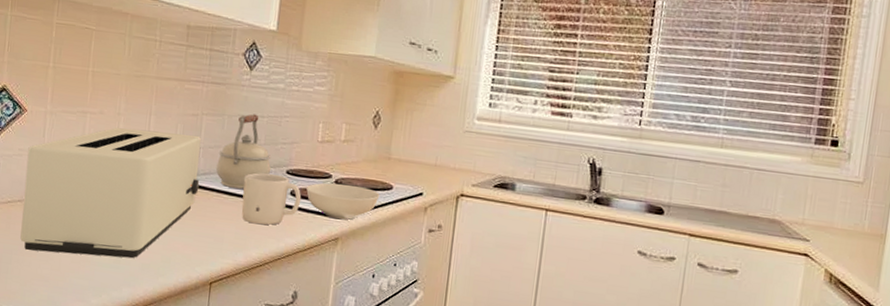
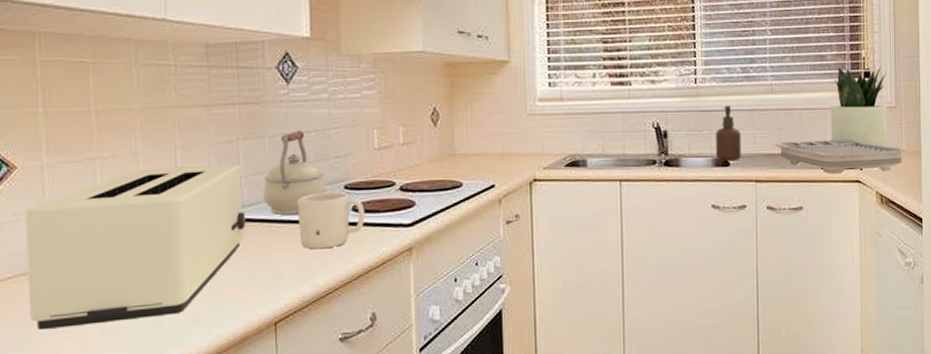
bowl: present [306,183,380,220] -> none [369,189,450,228]
soap dispenser: none [650,152,681,211] -> present [715,105,741,162]
dish rack: none [717,199,870,251] -> present [775,139,907,174]
planter: none [782,131,858,224] -> present [831,66,888,147]

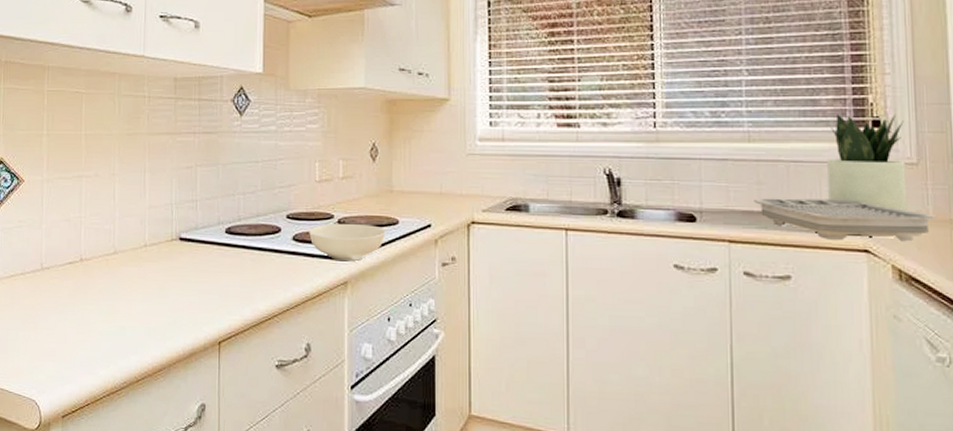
toaster: present [25,164,246,331] -> none [25,188,199,325]
kettle: present [262,130,327,215] -> none [214,160,271,239]
mug: present [296,192,366,250] -> none [243,220,305,275]
bowl: none [369,189,450,228] -> present [309,223,386,262]
soap dispenser: present [715,105,741,162] -> none [678,152,711,217]

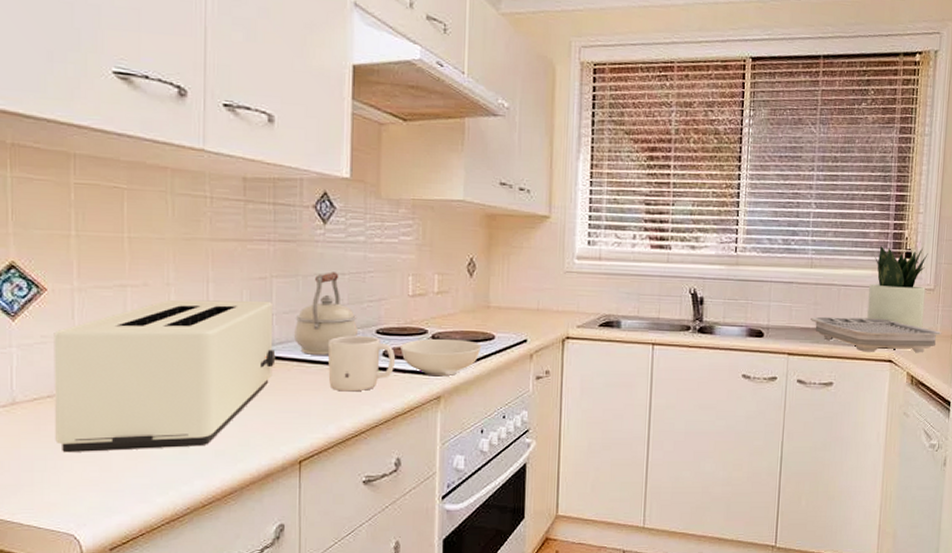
toaster: none [25,188,199,325] -> present [54,299,276,453]
kettle: none [214,160,271,239] -> present [293,272,359,355]
mug: none [243,220,305,275] -> present [327,336,396,392]

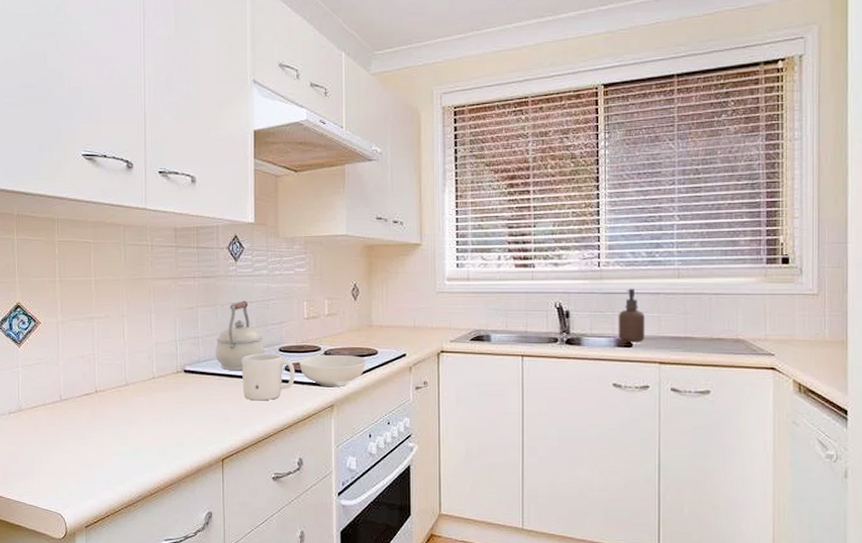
toaster: present [54,299,276,453] -> none [46,326,202,449]
soap dispenser: none [750,276,777,333] -> present [618,288,645,343]
dish rack: present [811,316,942,353] -> none [681,325,831,360]
planter: present [867,246,928,329] -> none [743,252,808,335]

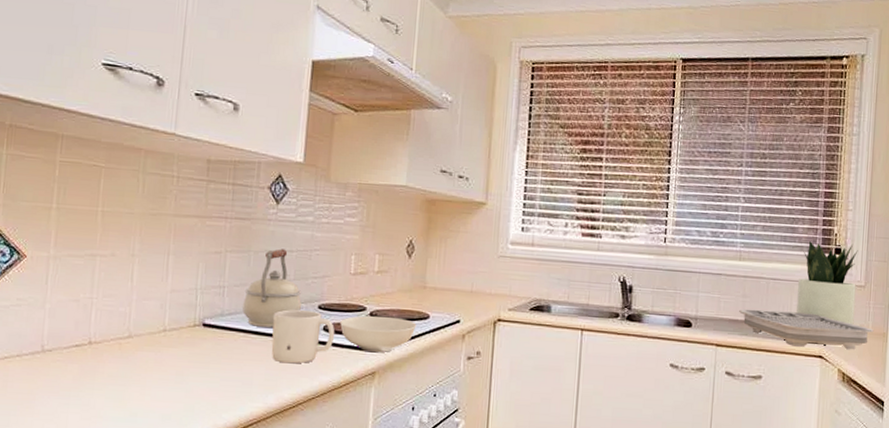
soap dispenser: present [618,288,645,343] -> none [678,266,706,323]
dish rack: none [681,325,831,360] -> present [739,309,874,350]
planter: none [743,252,808,335] -> present [796,241,858,325]

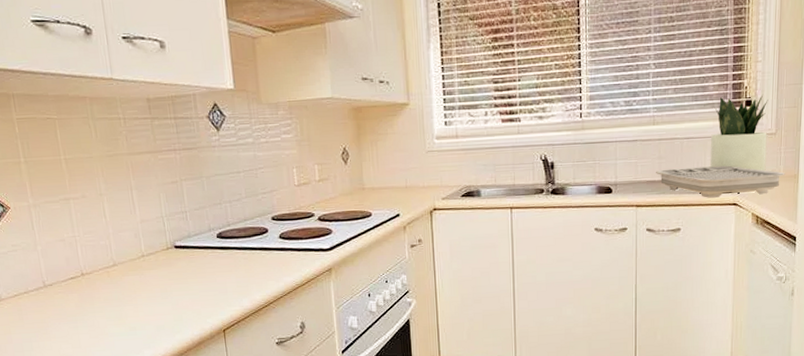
kettle: present [241,248,302,327] -> none [204,171,258,243]
mug: present [271,309,335,364] -> none [233,223,291,271]
bowl: present [340,315,417,353] -> none [293,218,361,252]

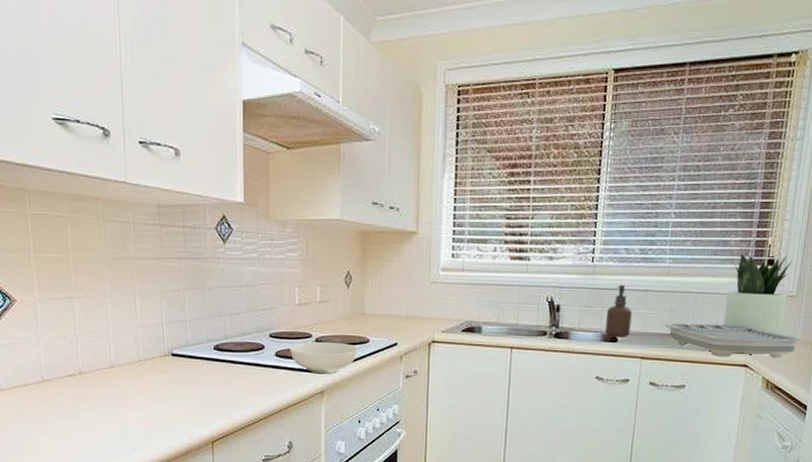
bowl: none [293,218,361,252] -> present [290,341,358,374]
soap dispenser: none [599,136,623,189] -> present [604,284,632,338]

